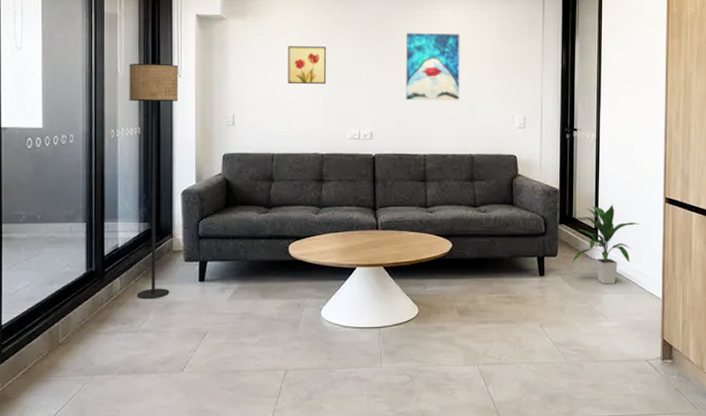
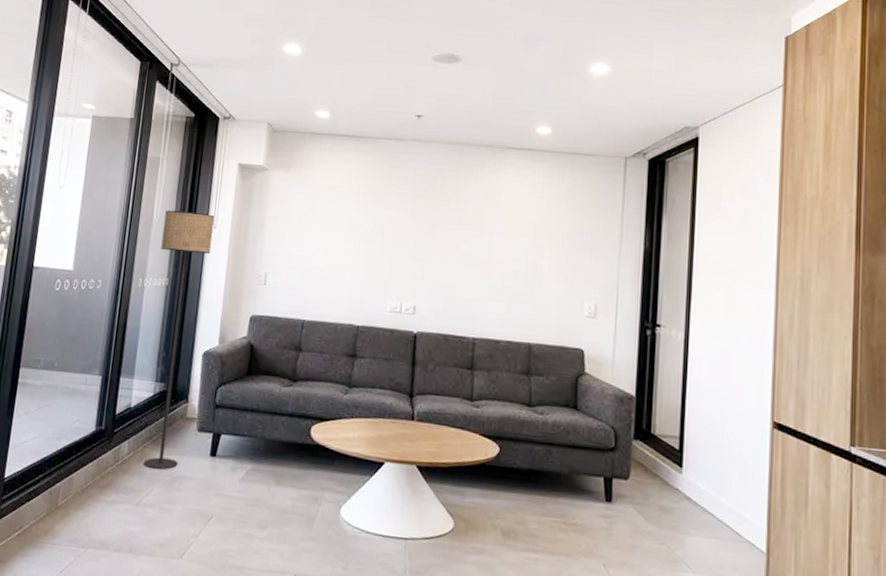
wall art: present [288,46,327,84] -> none [327,203,373,248]
wall art: present [406,33,460,101] -> none [457,198,524,279]
indoor plant: present [571,203,640,285] -> none [647,421,739,525]

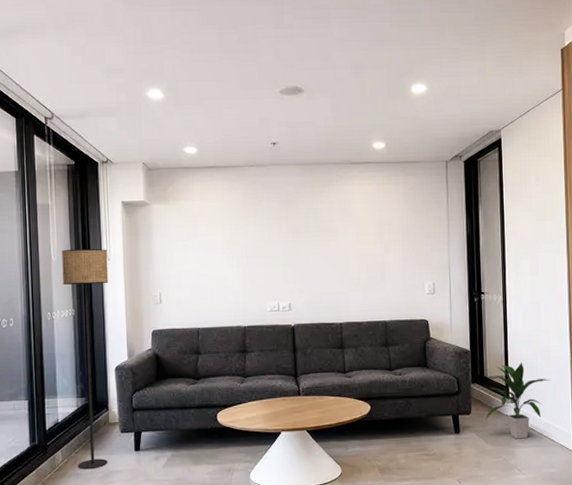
indoor plant: none [647,421,739,525] -> present [485,361,549,439]

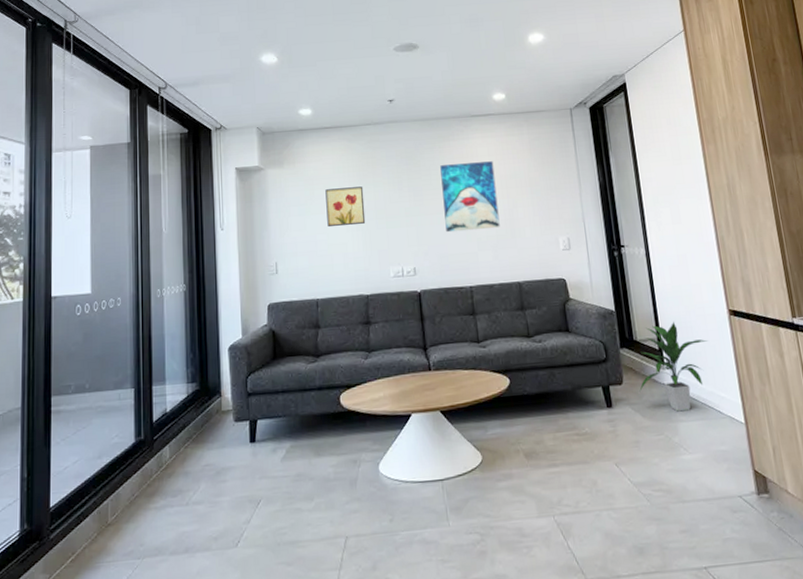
floor lamp: present [62,248,109,470] -> none [173,218,222,467]
wall art: none [208,225,246,262] -> present [325,186,366,226]
wall art: none [319,208,371,273] -> present [440,161,500,233]

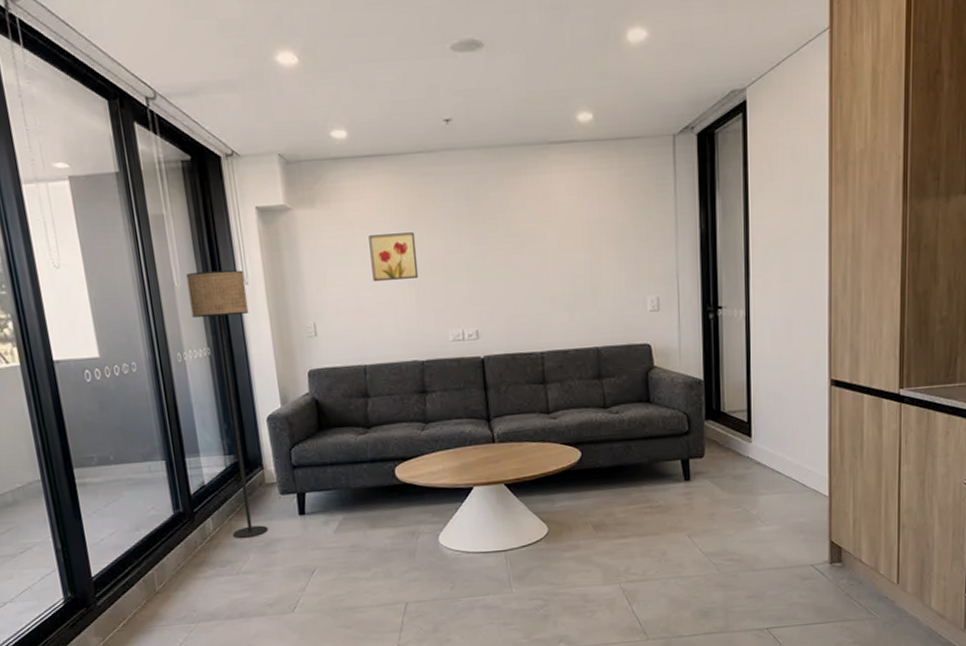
floor lamp: none [173,218,222,467] -> present [186,270,269,539]
wall art: present [440,161,500,233] -> none [509,202,579,290]
indoor plant: present [639,321,707,412] -> none [721,391,802,485]

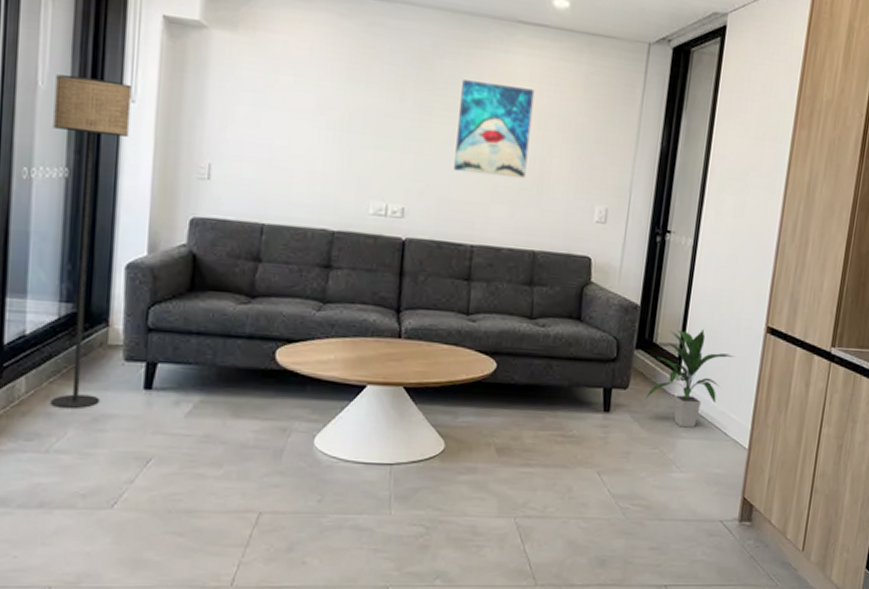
wall art: present [369,232,419,281] -> none [291,77,351,136]
wall art: none [509,202,579,290] -> present [454,80,535,179]
indoor plant: none [721,391,802,485] -> present [644,328,734,428]

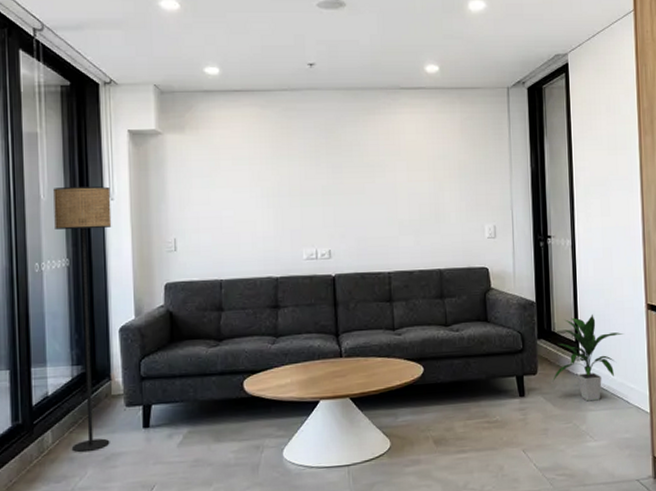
wall art: present [454,80,535,179] -> none [363,140,424,214]

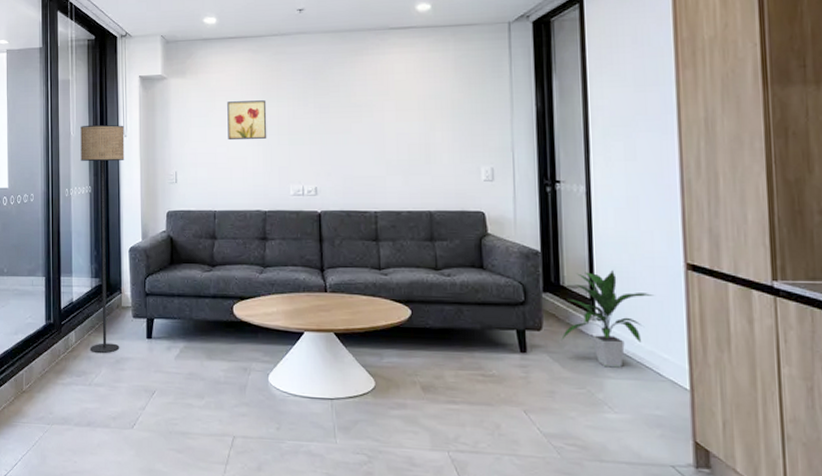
wall art: none [233,159,278,202] -> present [227,100,267,139]

